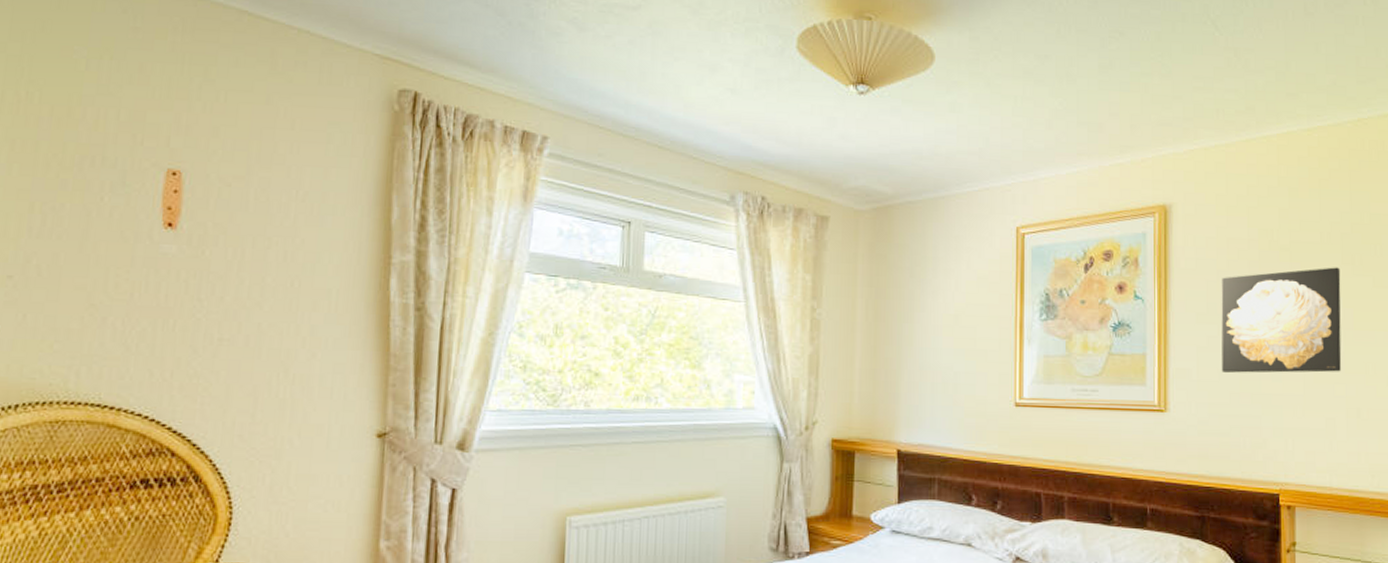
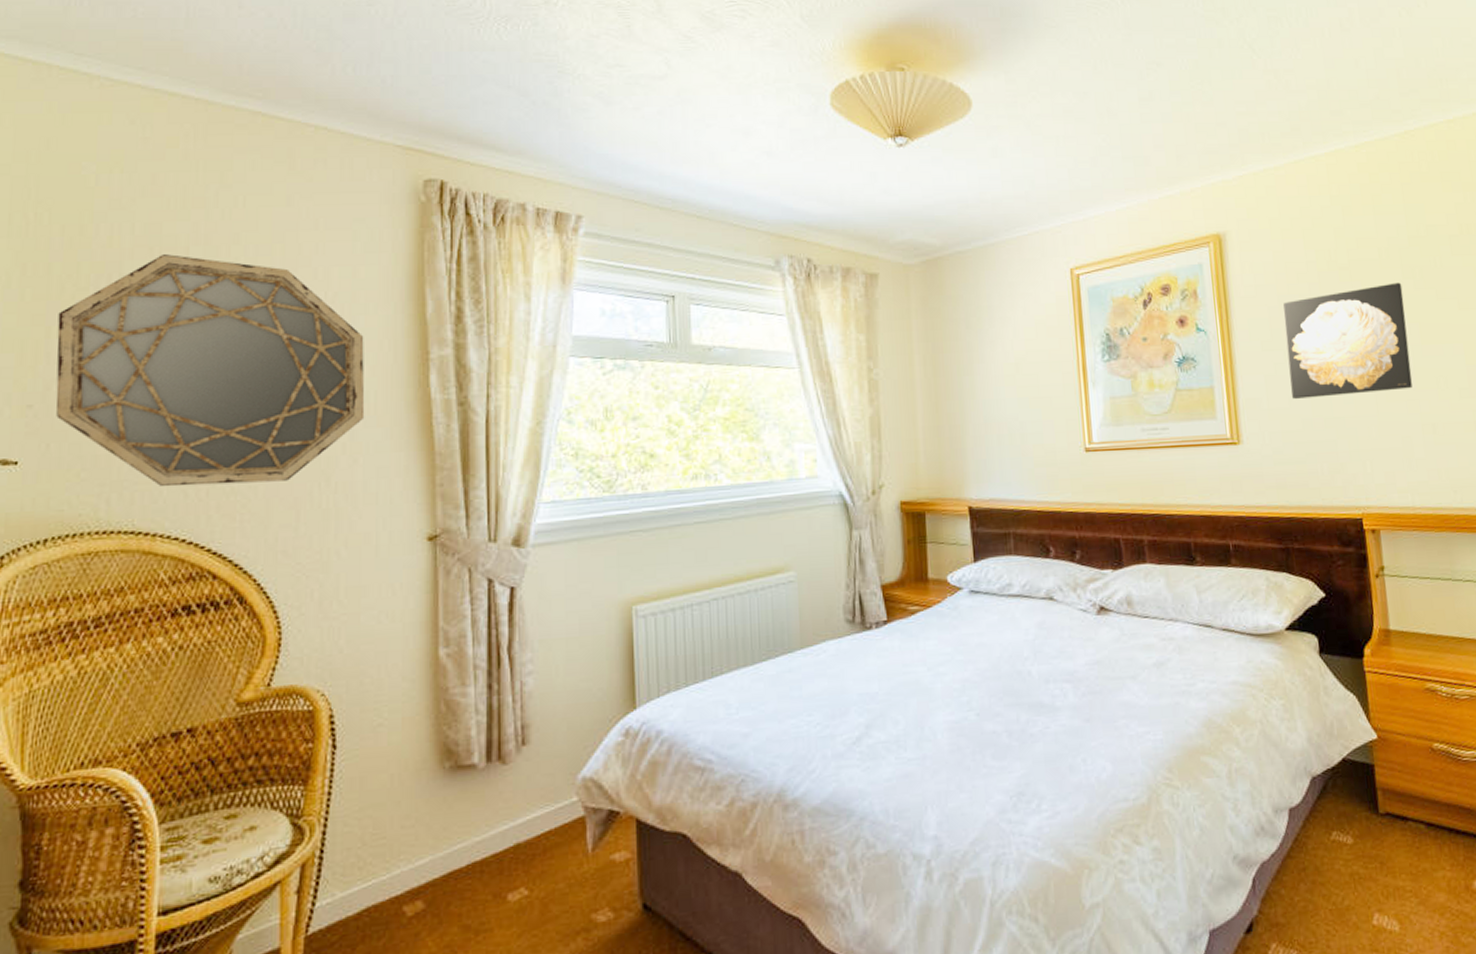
home mirror: none [34,142,331,369] -> present [55,254,365,487]

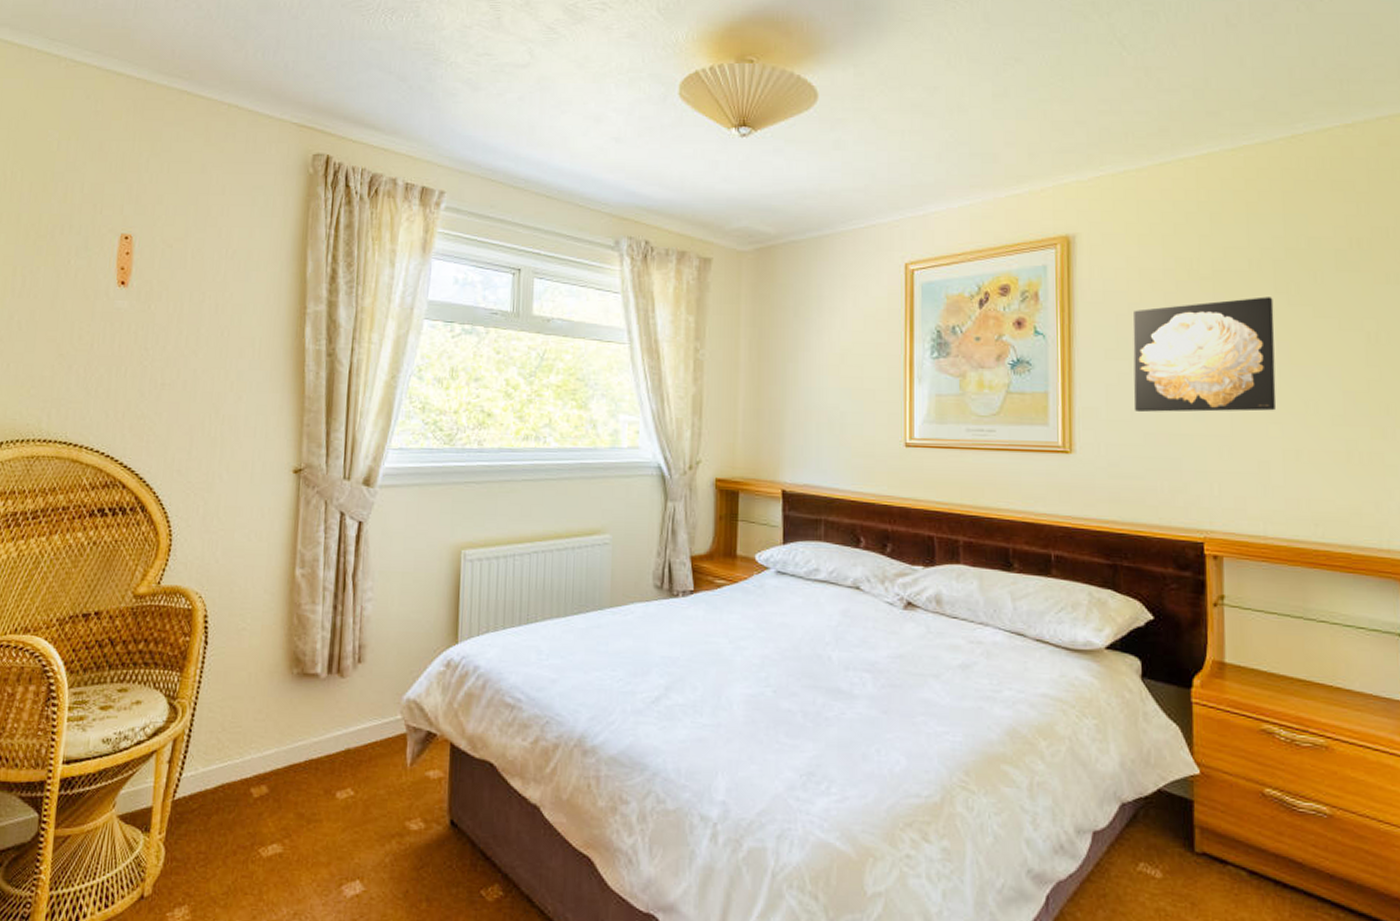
home mirror: present [55,254,365,487] -> none [16,211,255,410]

